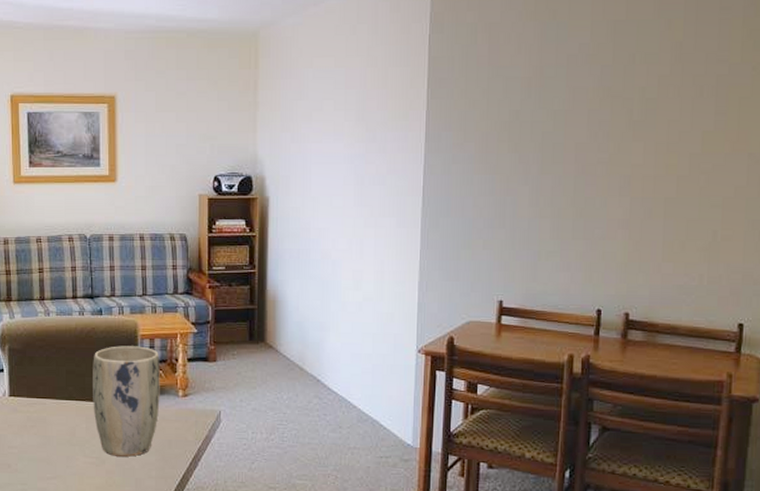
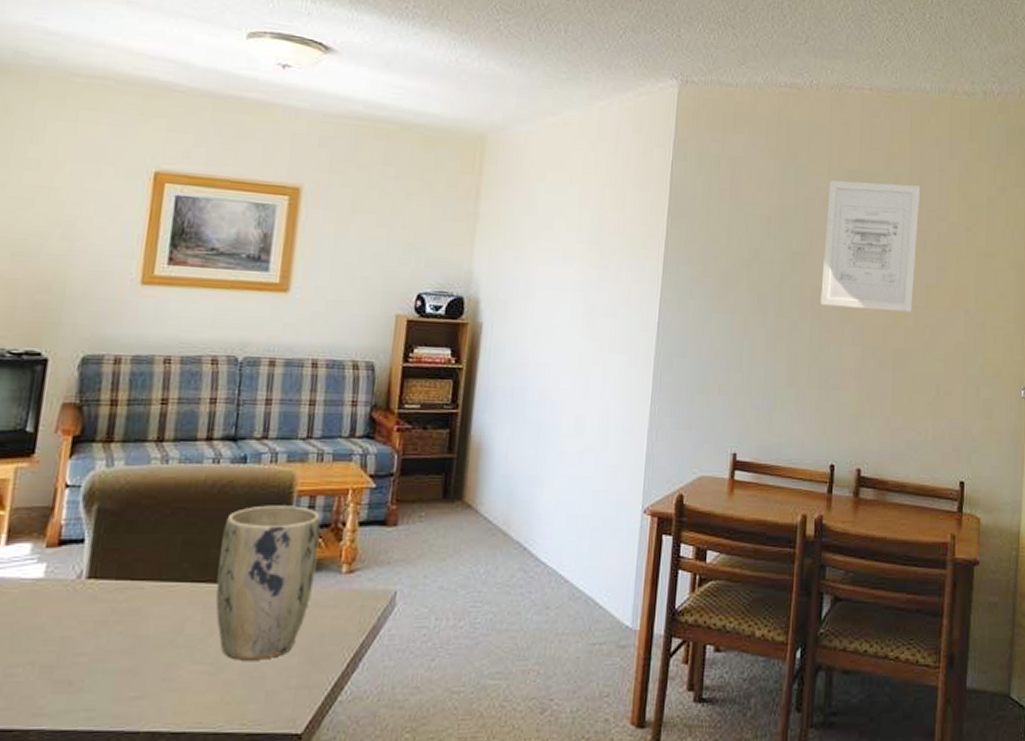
wall art: none [585,28,698,160] -> present [820,180,921,312]

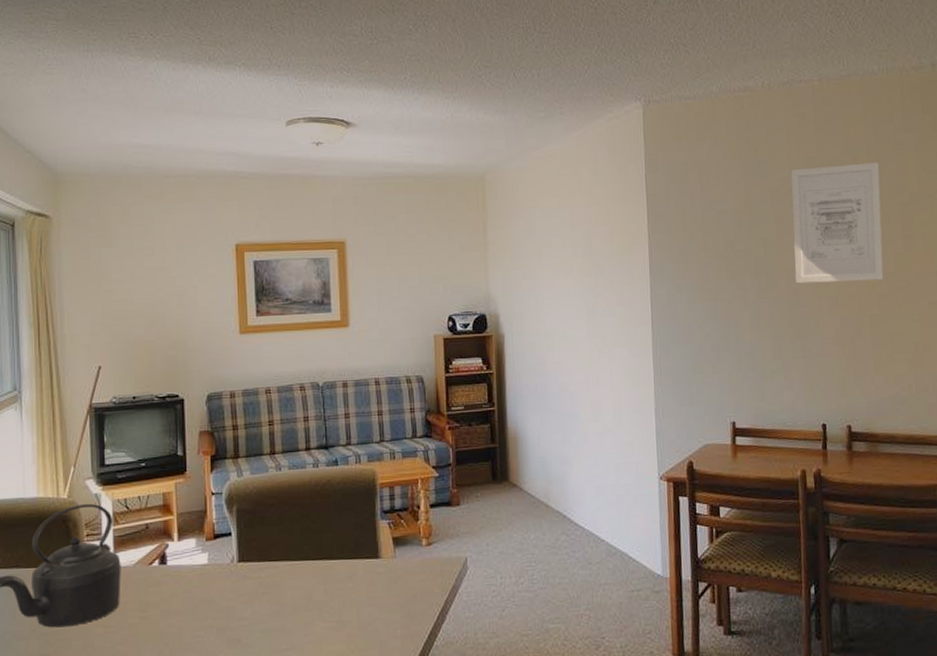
plant pot: present [215,505,321,660] -> none [329,495,403,618]

